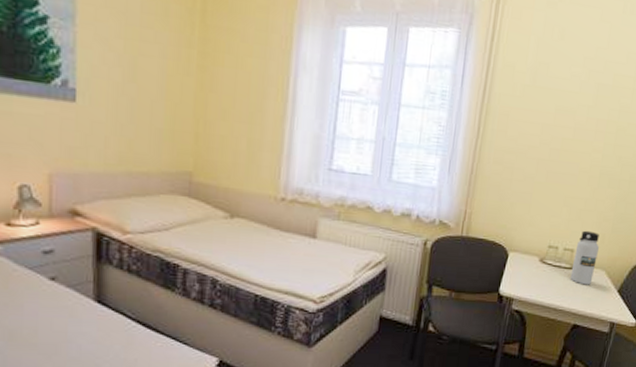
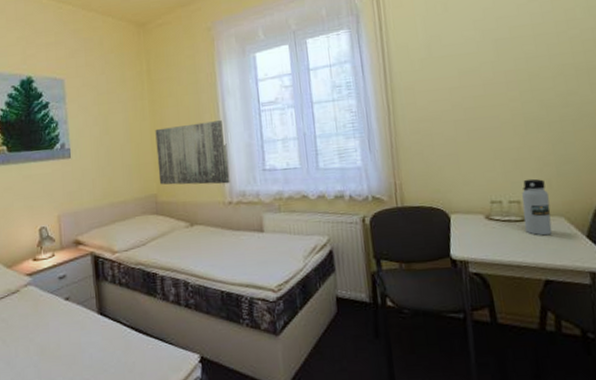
wall art: none [197,90,291,177] -> present [155,120,230,185]

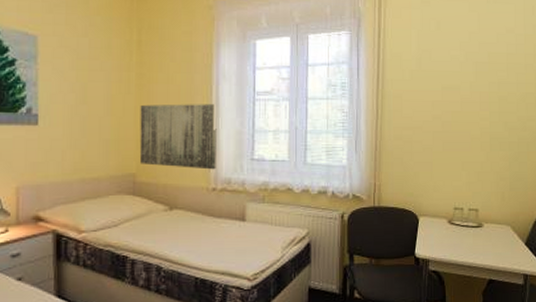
water bottle: present [521,178,553,236] -> none [478,190,501,241]

